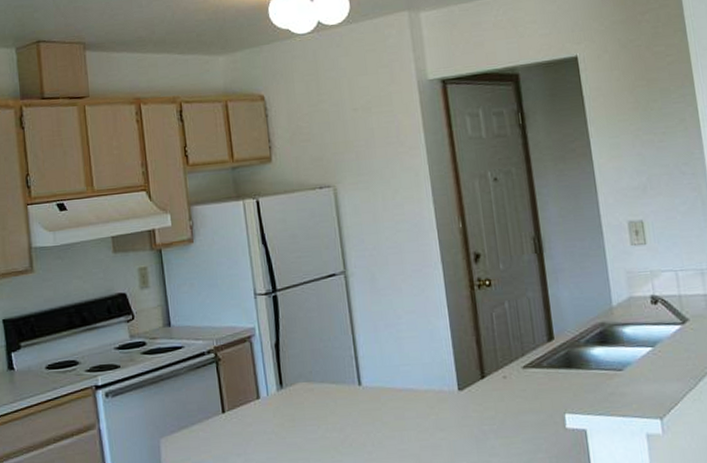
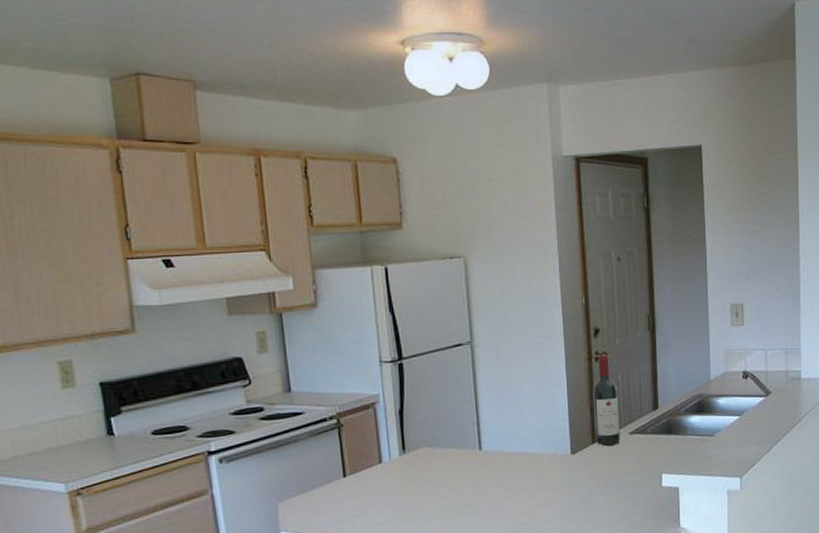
wine bottle: none [478,281,513,382] -> present [593,354,621,446]

